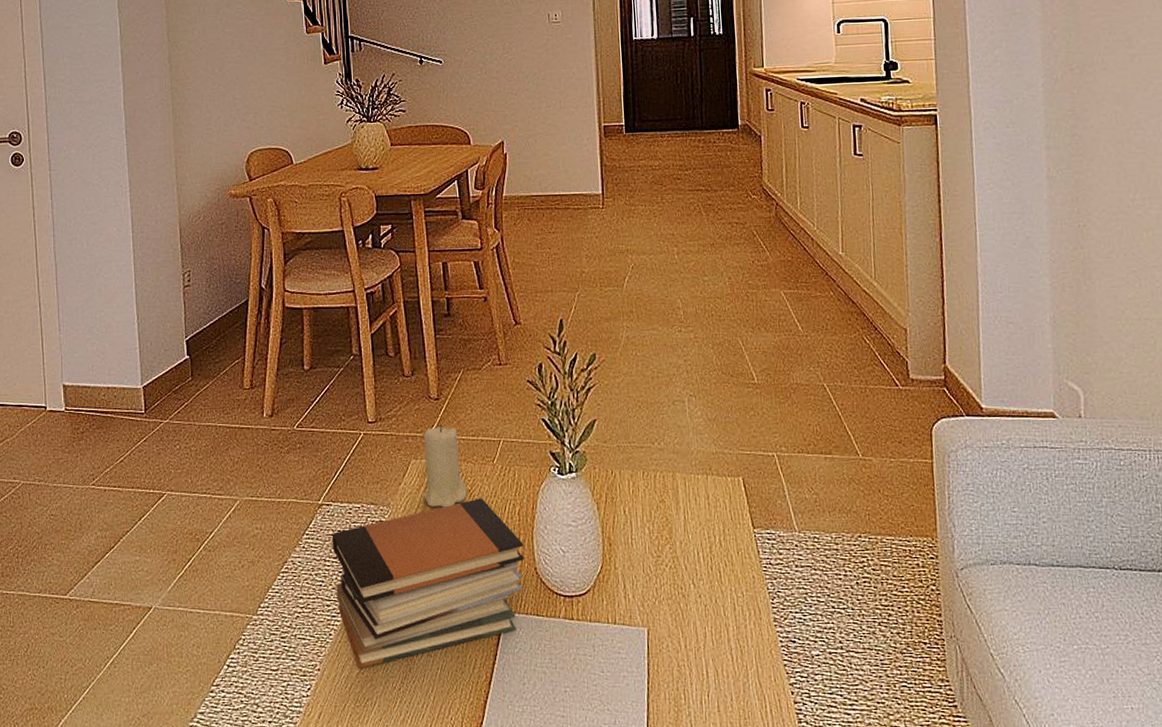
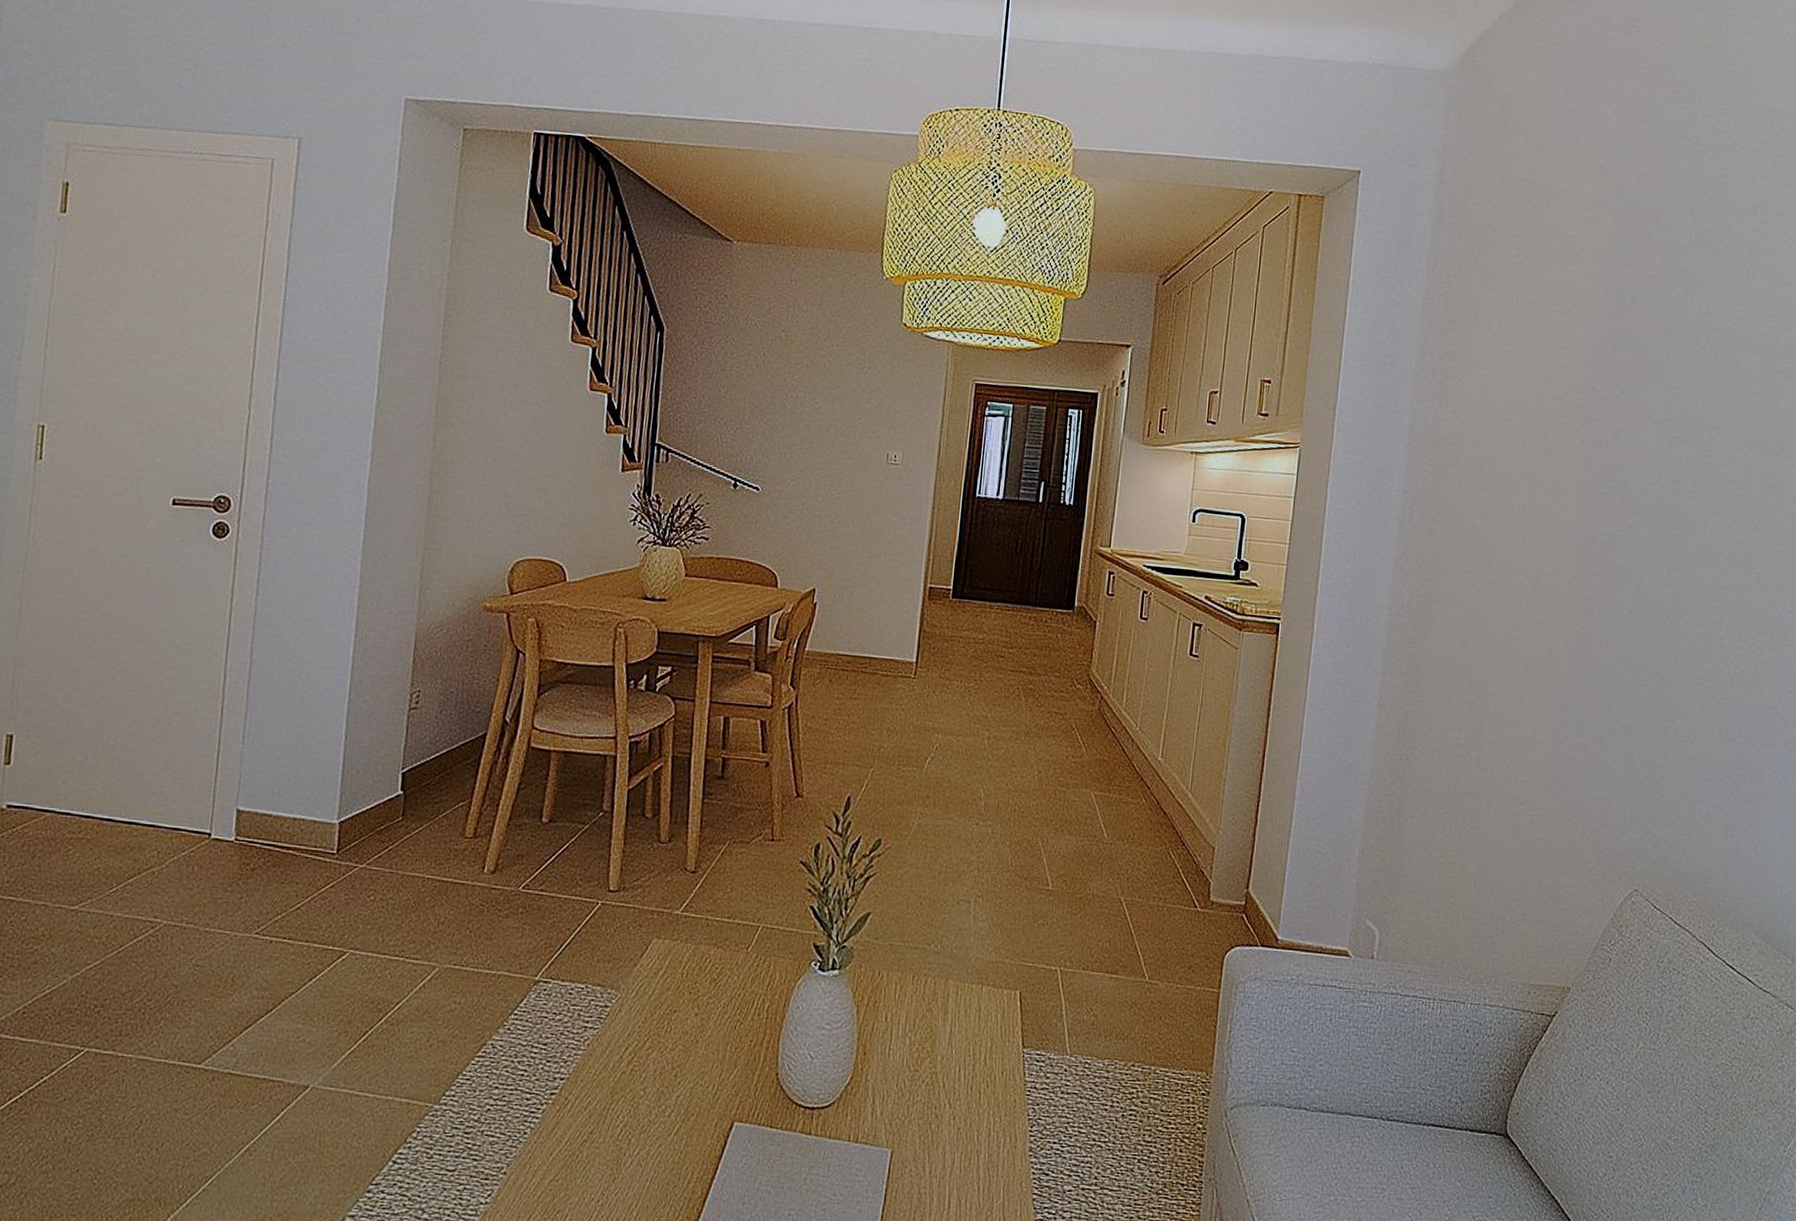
book stack: present [331,498,524,668] -> none [539,989,767,1175]
candle: present [423,425,467,508] -> none [660,902,712,997]

